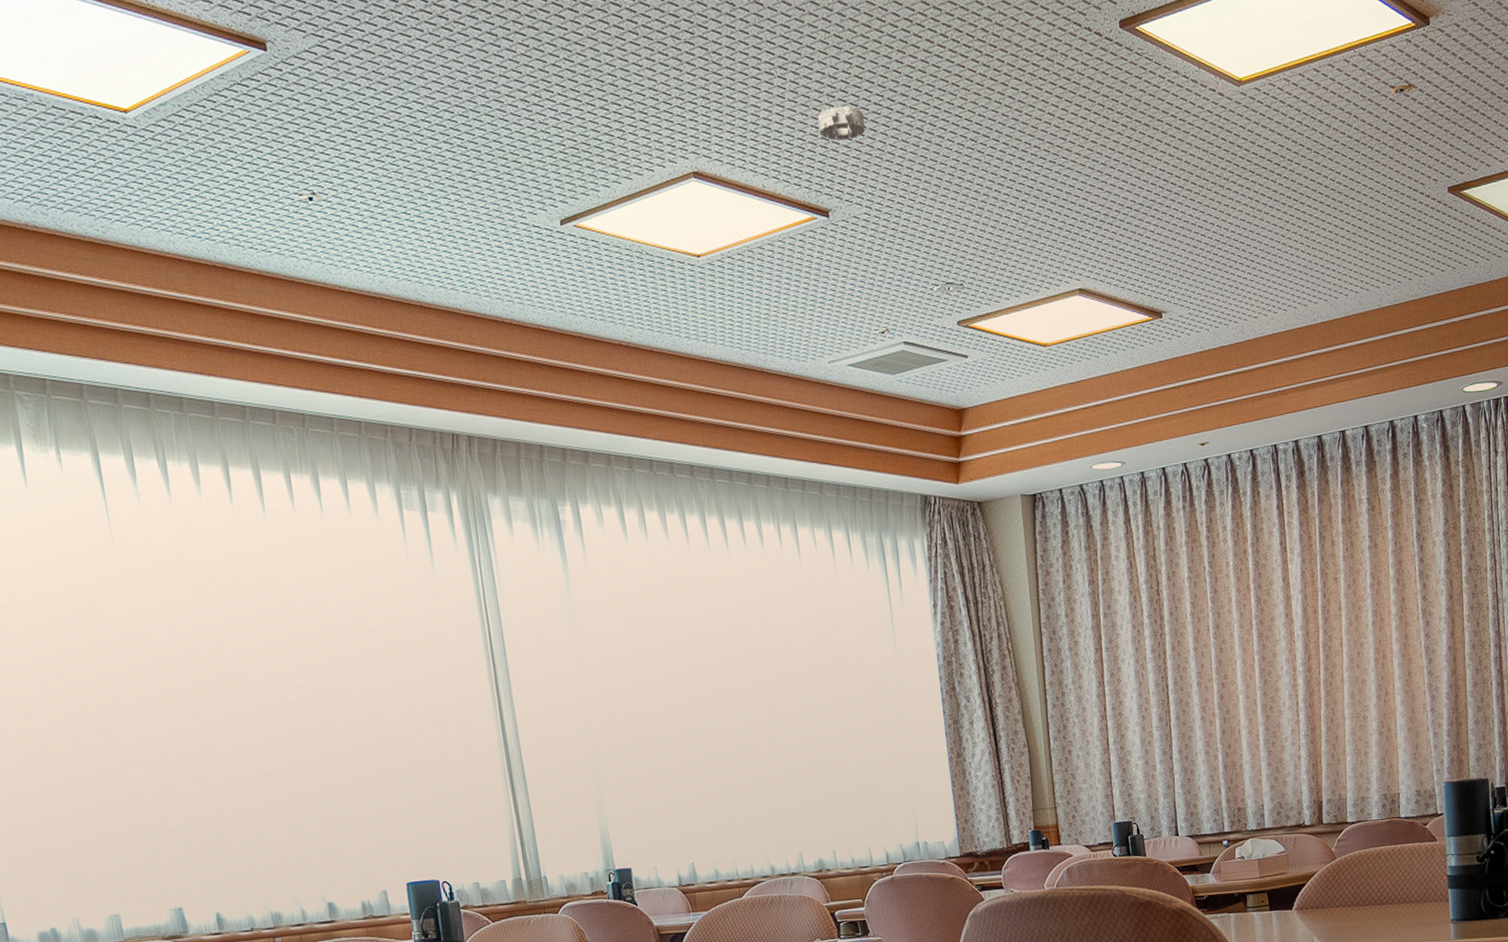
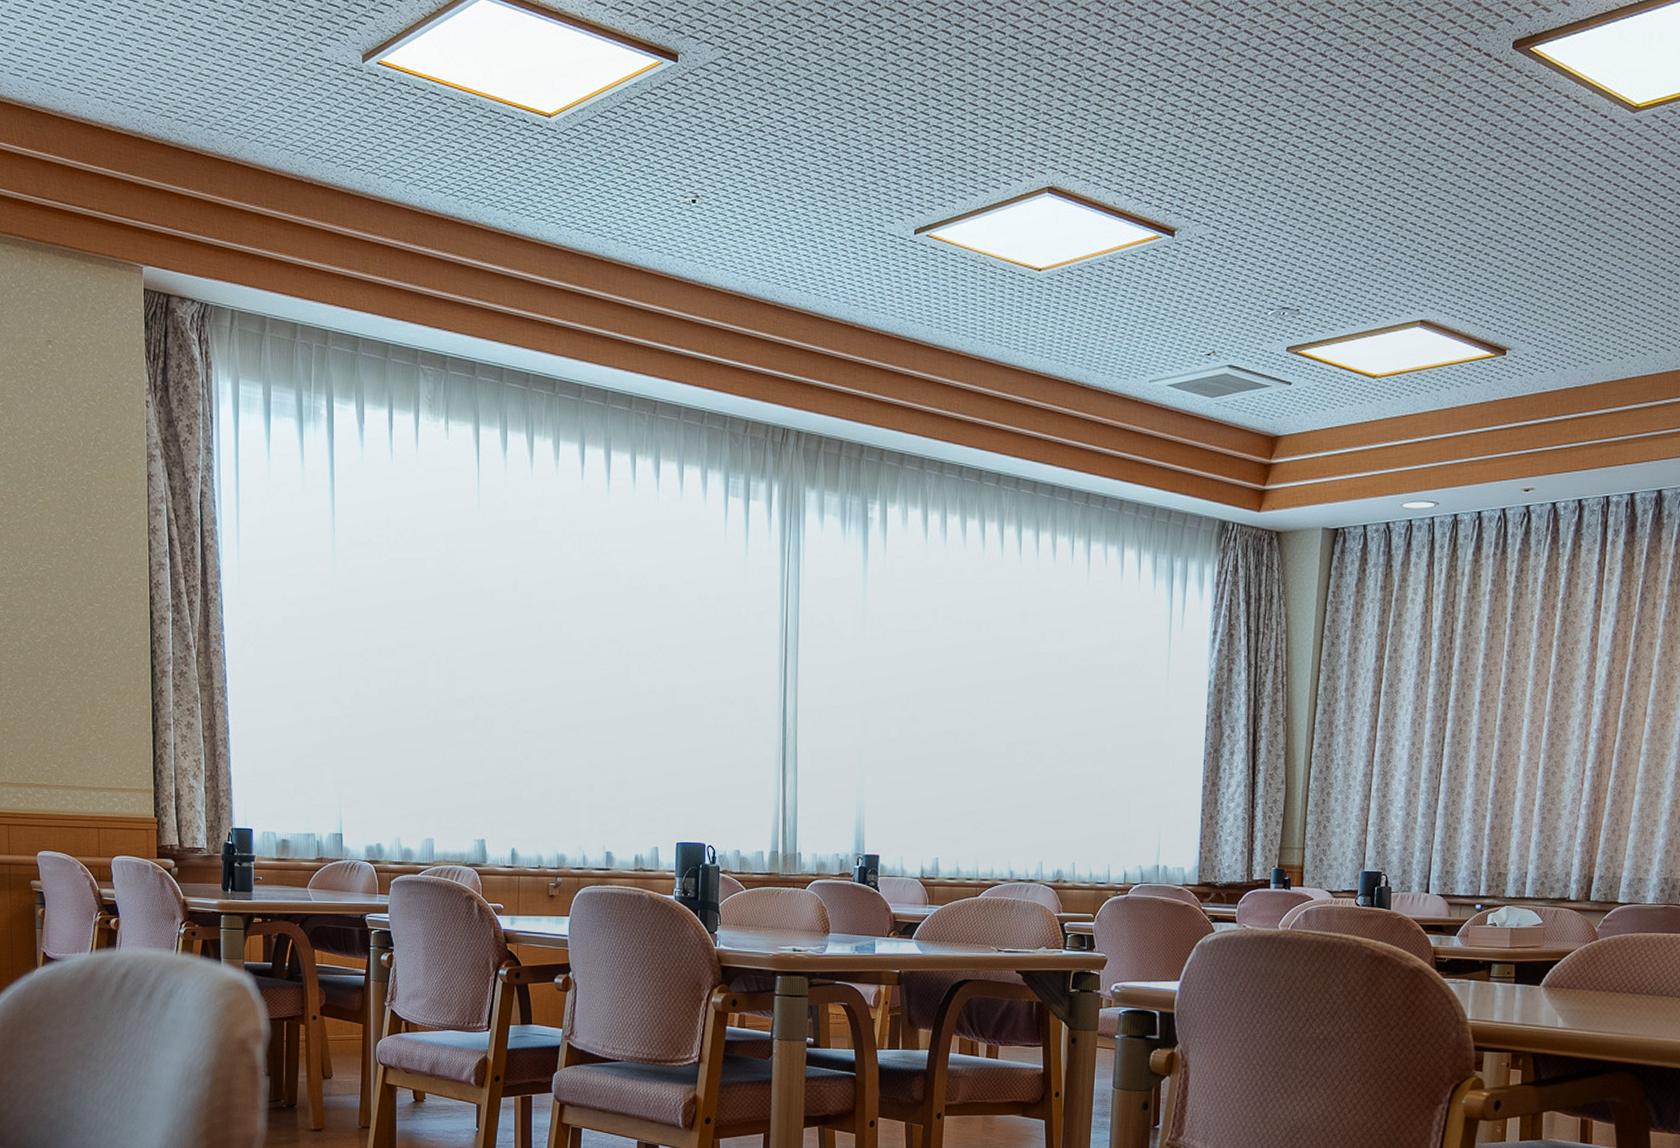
smoke detector: present [817,107,866,141] -> none [1178,125,1227,160]

